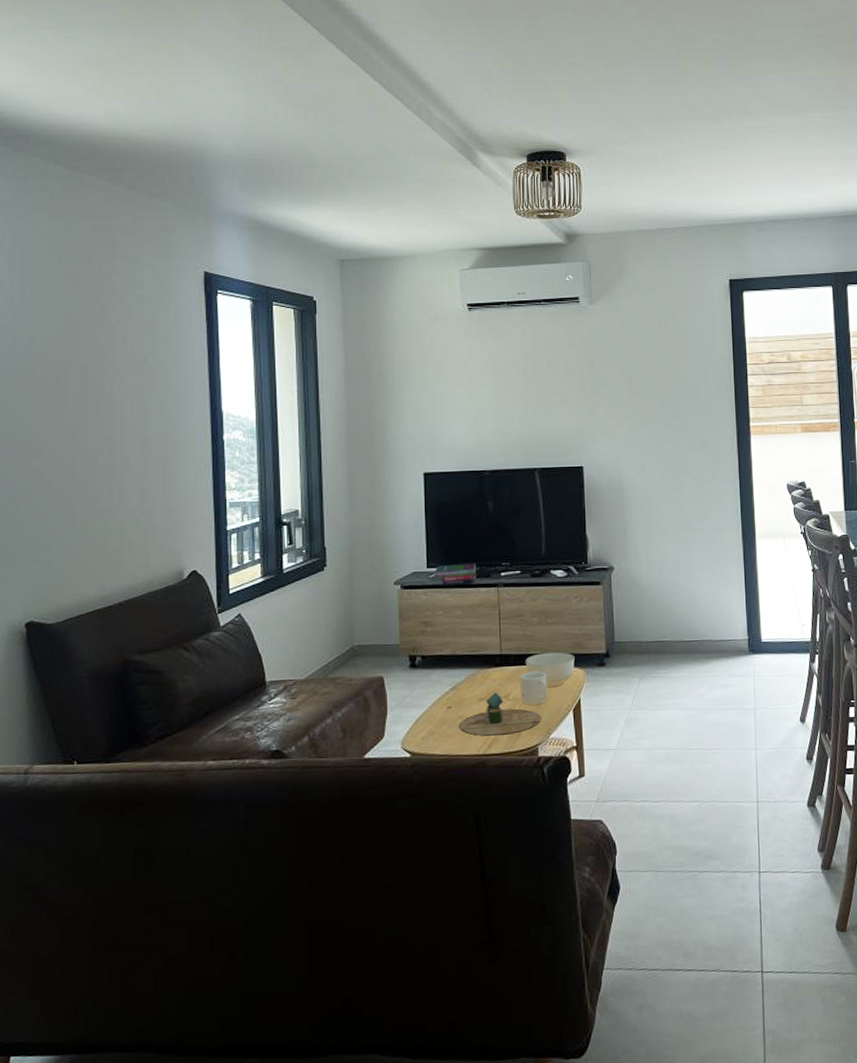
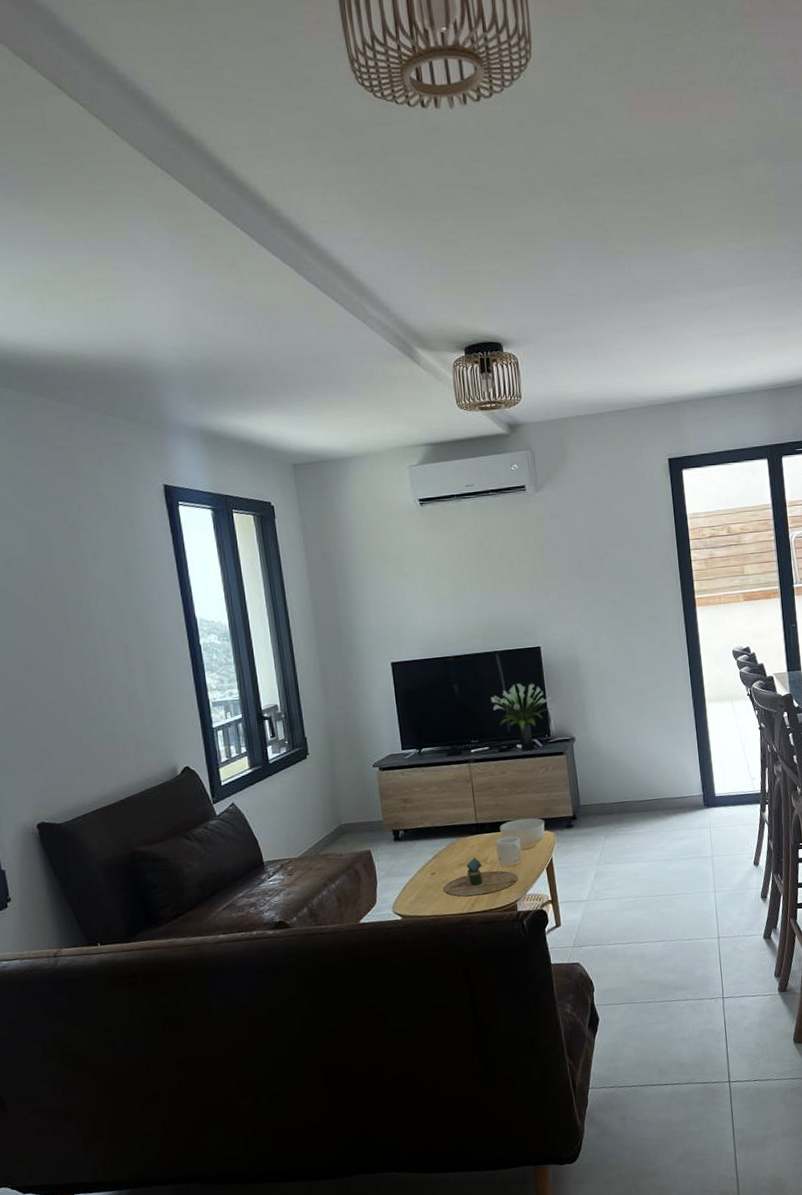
books: present [434,563,477,586] -> none [409,742,449,765]
flower arrangement: none [527,504,594,578] -> present [491,683,554,751]

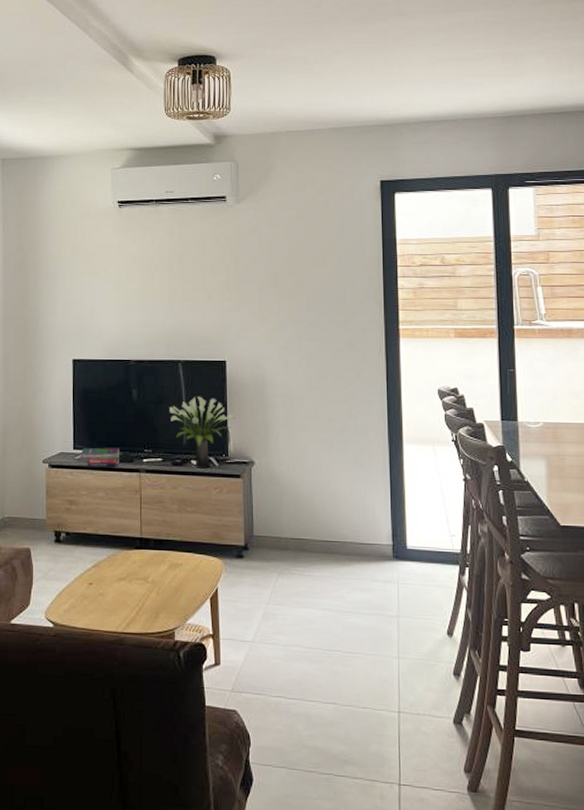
books: none [409,742,449,765] -> present [80,447,120,468]
decorative tray: present [444,858,518,897] -> none [100,574,179,616]
mug: present [495,836,522,868] -> none [158,557,186,591]
bowl: present [499,817,545,851] -> none [164,539,213,575]

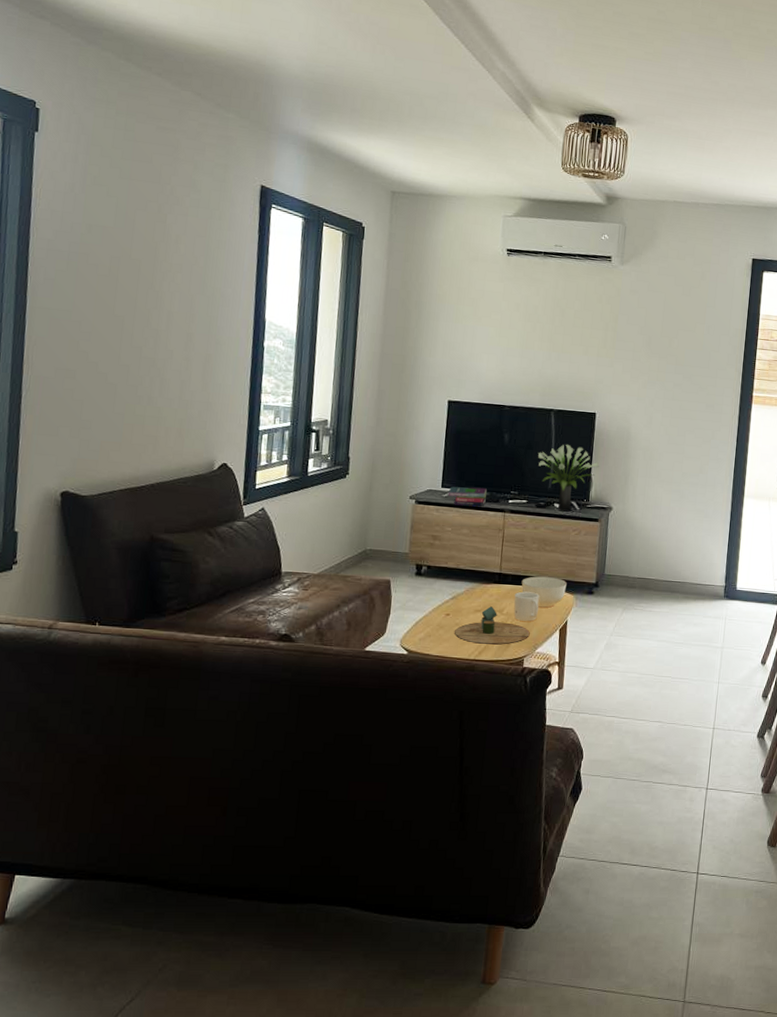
decorative tray: none [100,574,179,616] -> present [455,606,530,645]
mug: none [158,557,186,591] -> present [513,591,539,622]
bowl: none [164,539,213,575] -> present [521,576,567,609]

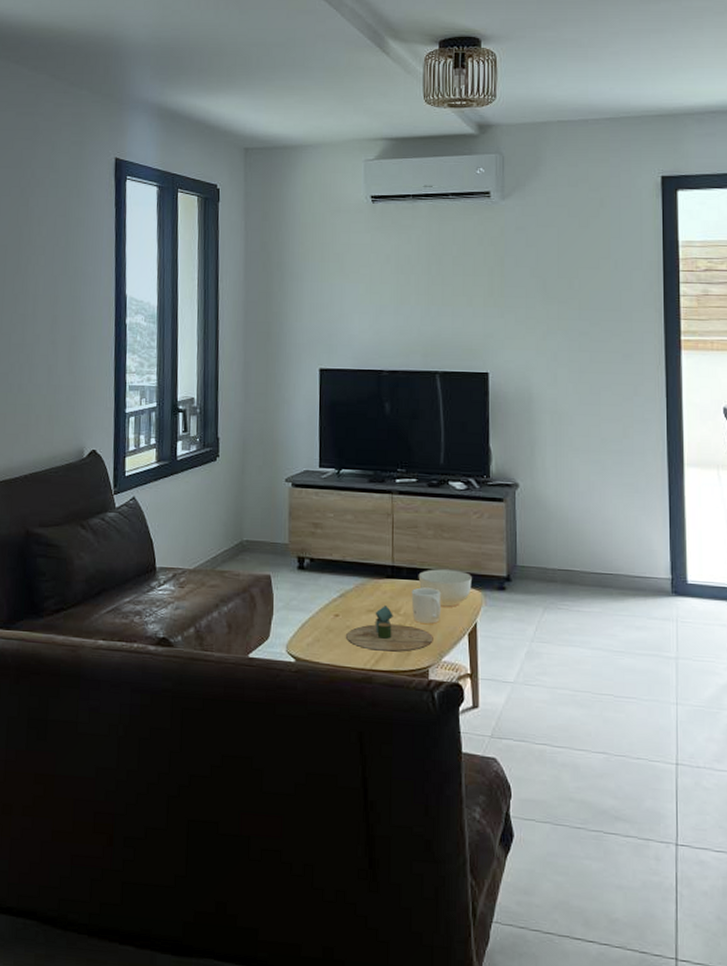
books: present [448,486,487,507] -> none [327,465,371,488]
flower arrangement: present [538,444,599,512] -> none [425,411,498,491]

